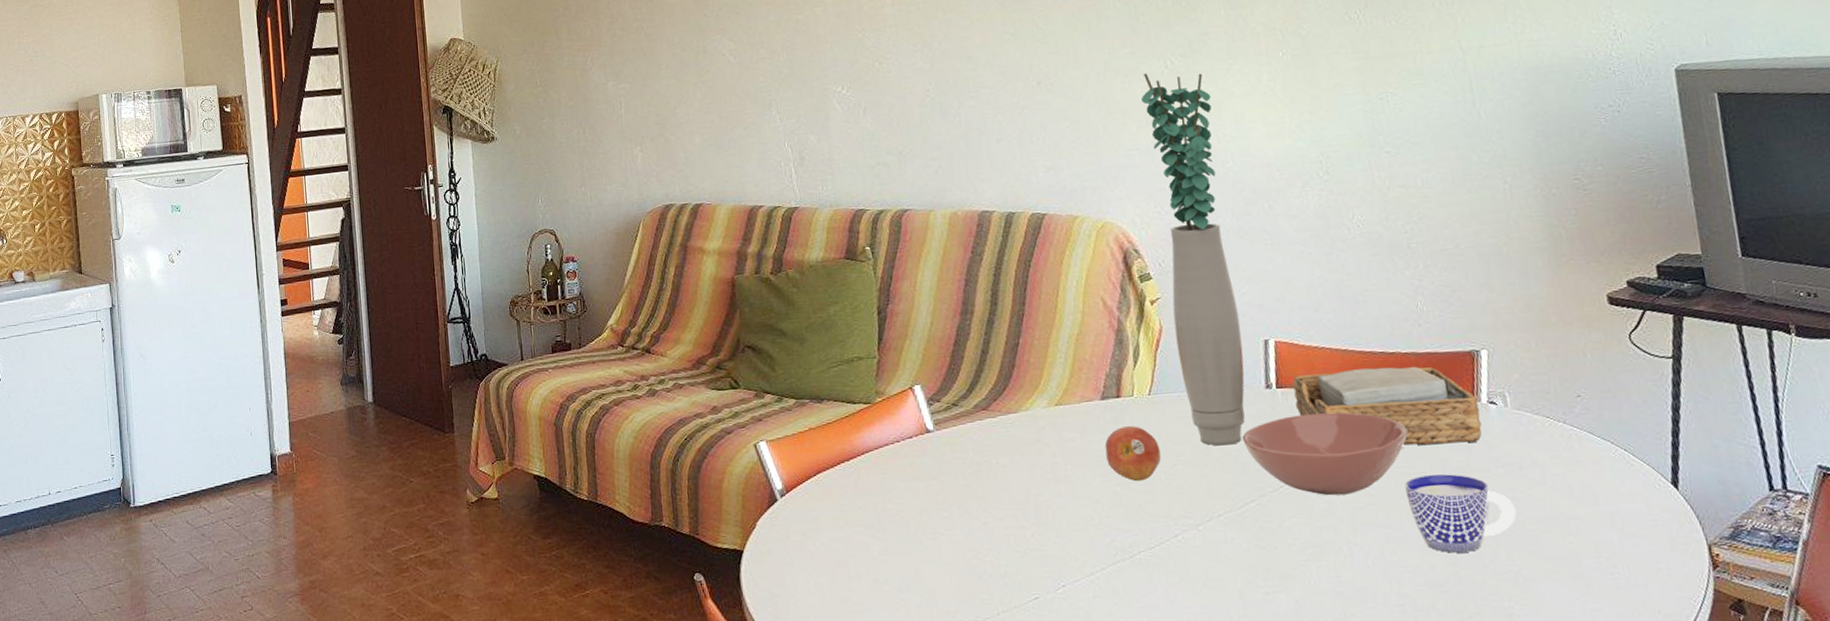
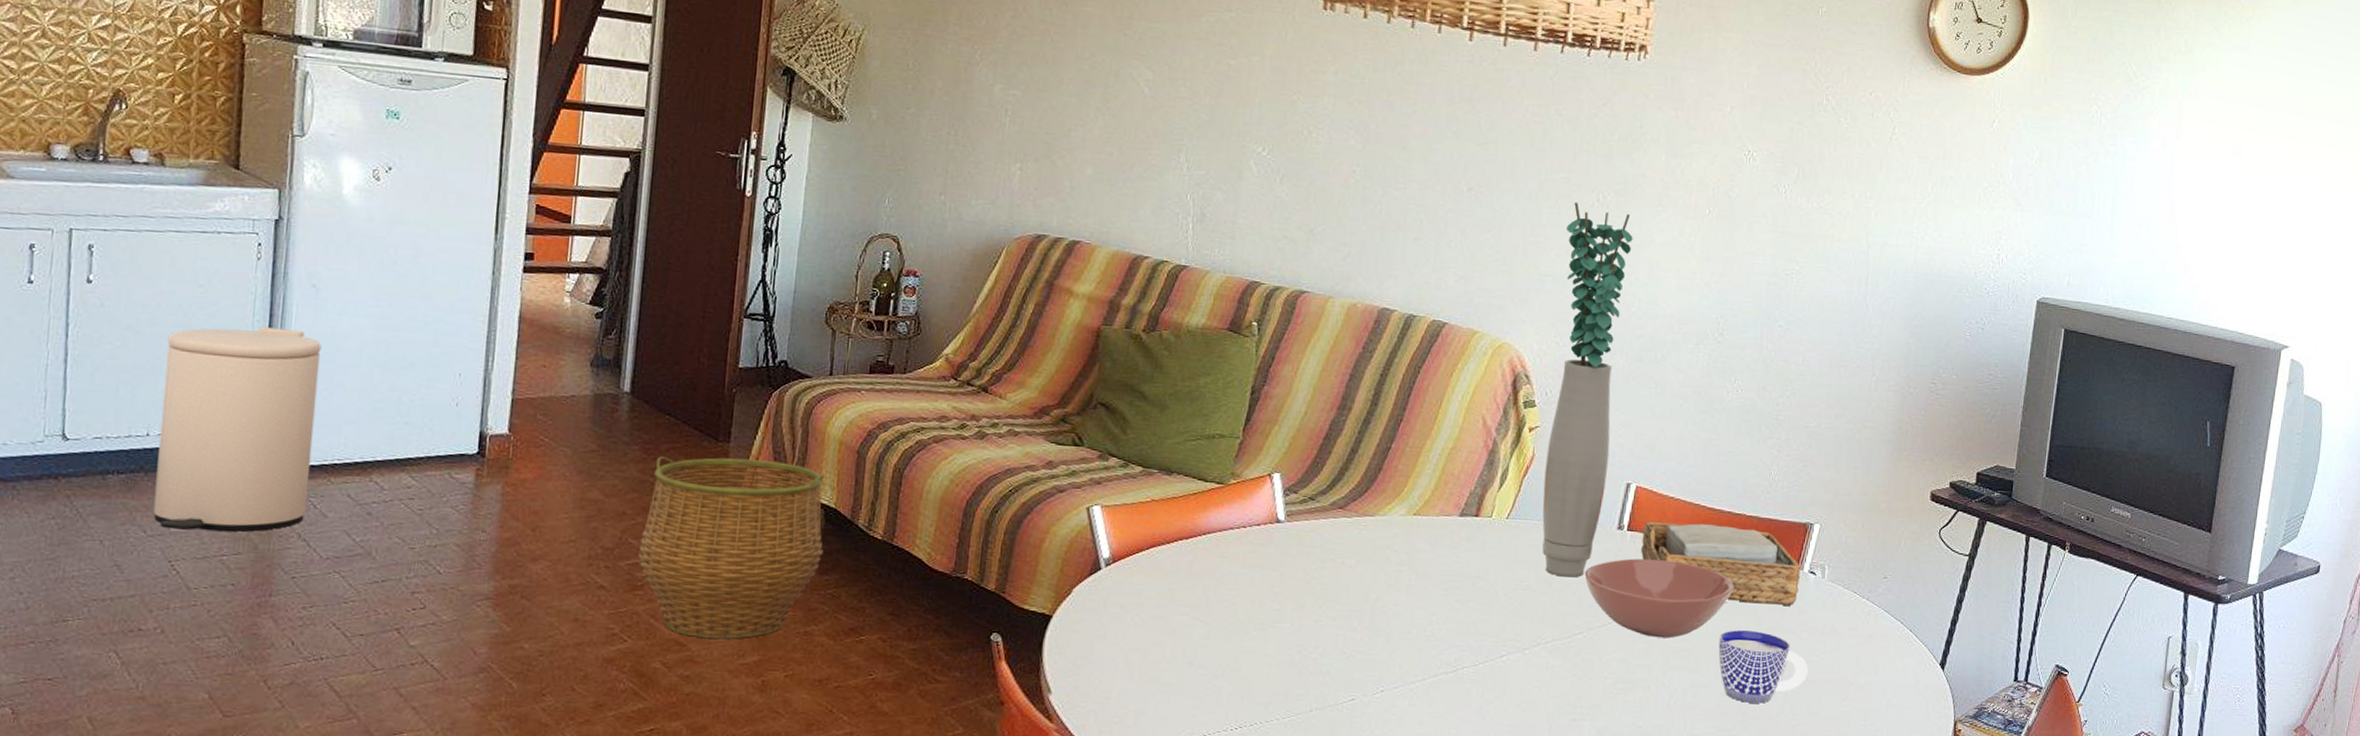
pedal bin: none [53,392,161,568] -> present [153,327,322,532]
basket: none [400,443,543,609] -> present [638,457,825,639]
fruit: present [1104,426,1161,482] -> none [1451,545,1506,601]

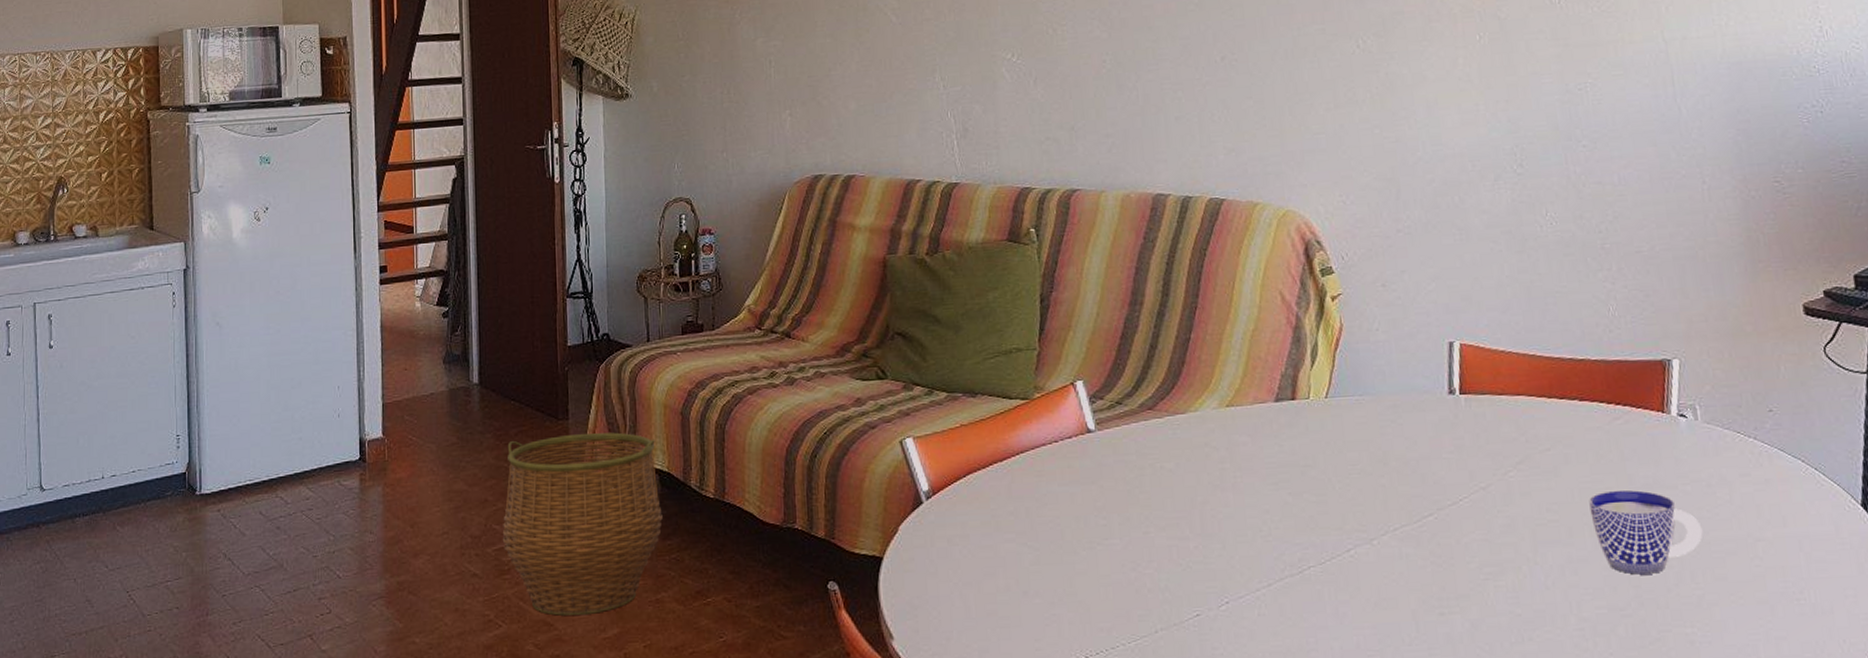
pedal bin: present [153,327,322,532] -> none [111,365,229,562]
vase: present [1542,202,1633,578] -> none [1329,52,1427,455]
soup bowl: present [1584,558,1734,638] -> none [1422,421,1595,511]
napkin holder: present [1641,522,1801,606] -> none [1477,374,1670,459]

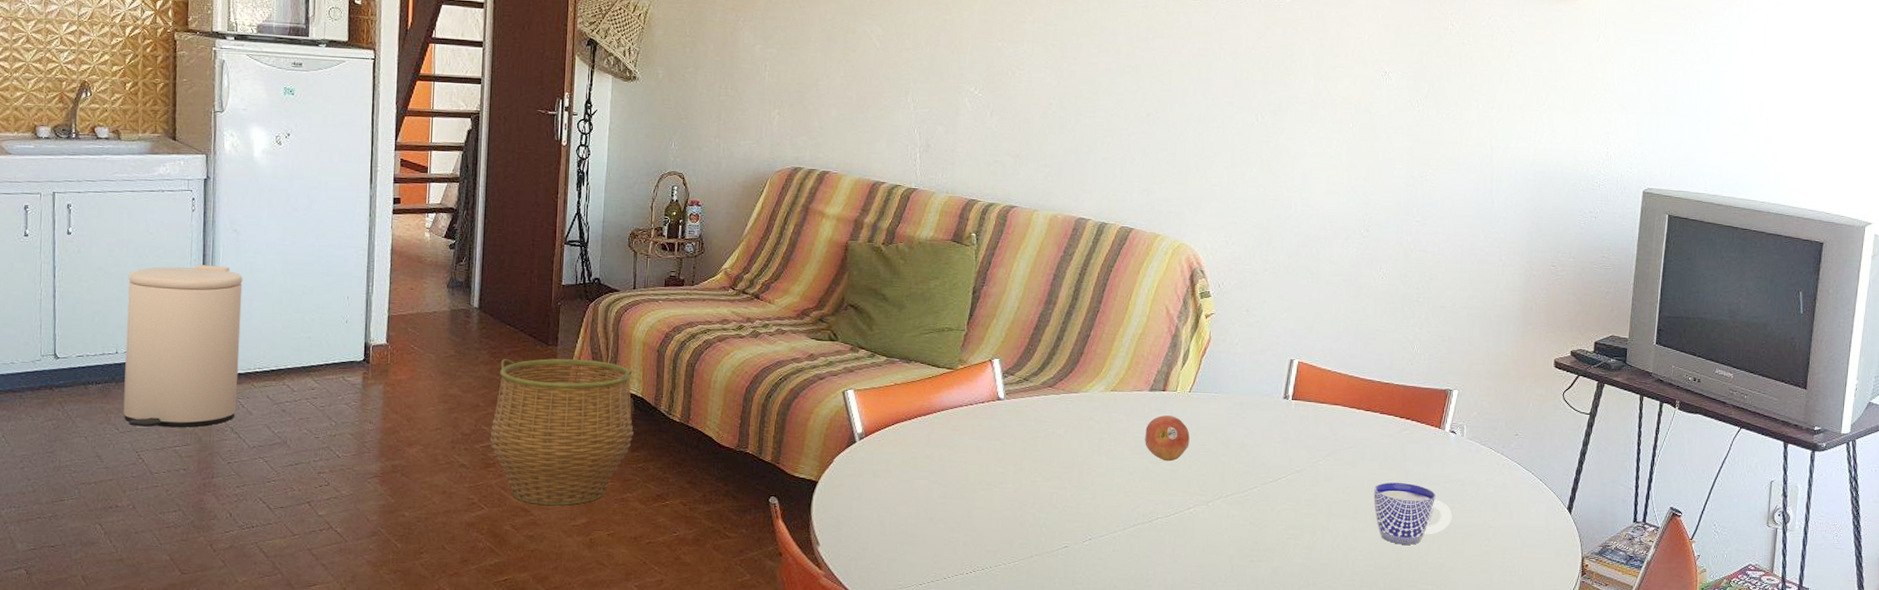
pedal bin: none [111,365,229,562] -> present [123,265,243,427]
fruit: none [1277,431,1336,491] -> present [1145,415,1190,462]

